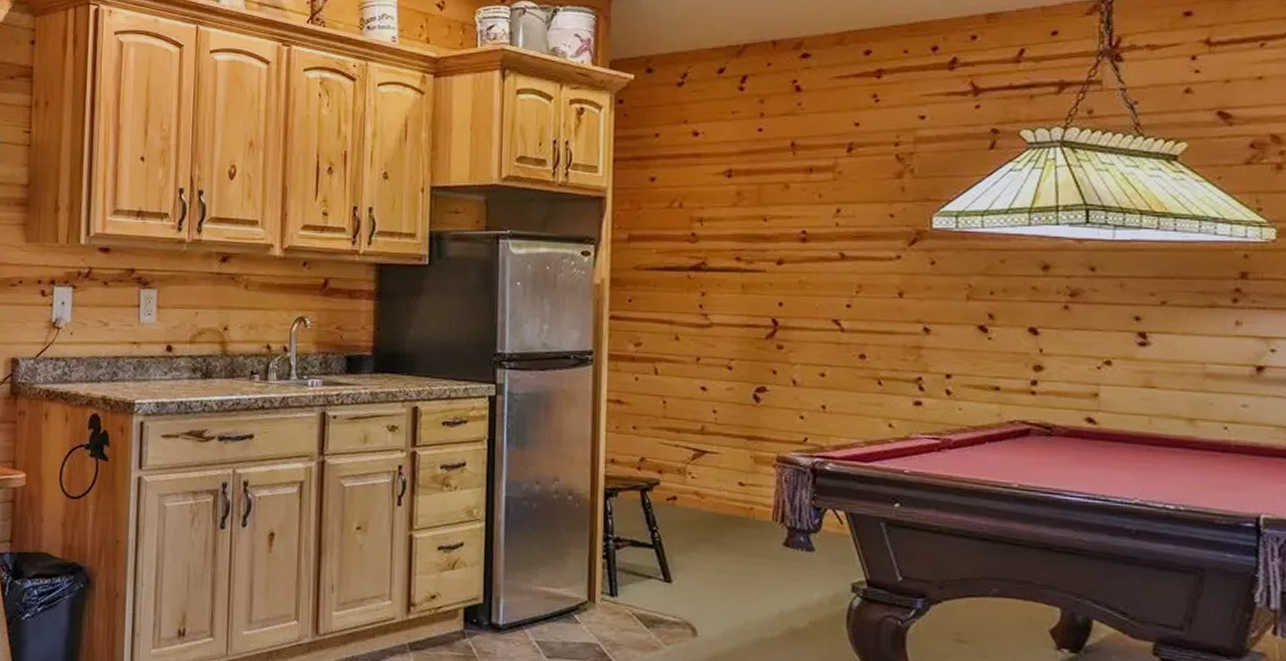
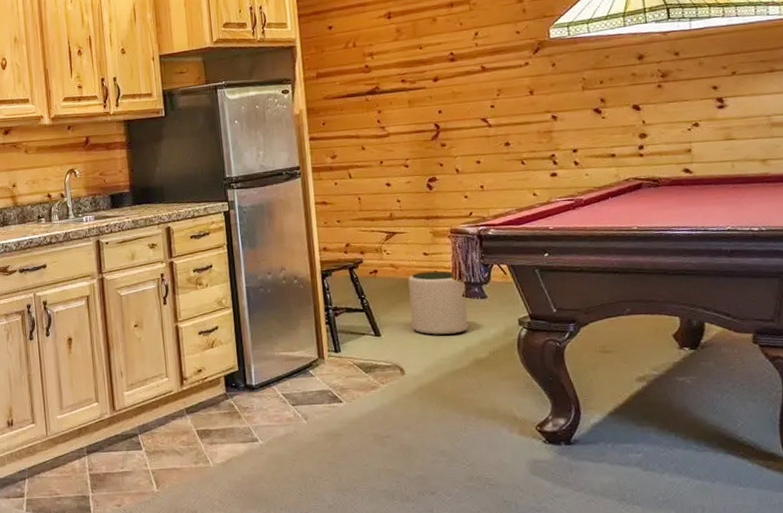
plant pot: none [714,506,787,593] -> present [408,270,469,336]

